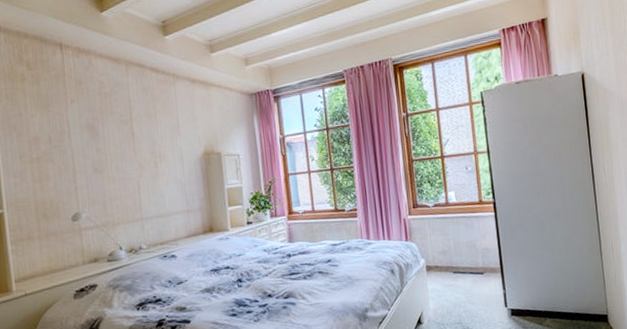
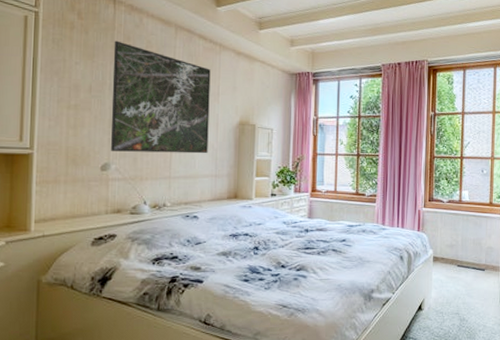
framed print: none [66,86,177,200] -> present [110,40,211,154]

